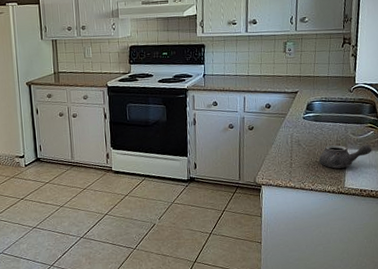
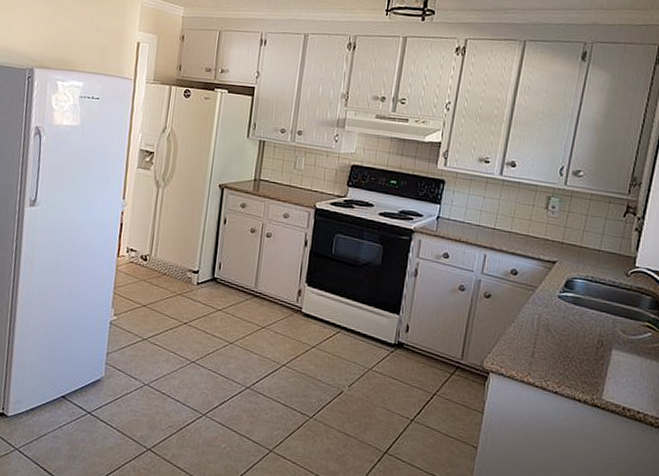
teapot: present [318,144,372,169] -> none [571,339,647,374]

